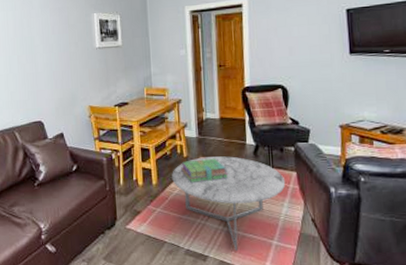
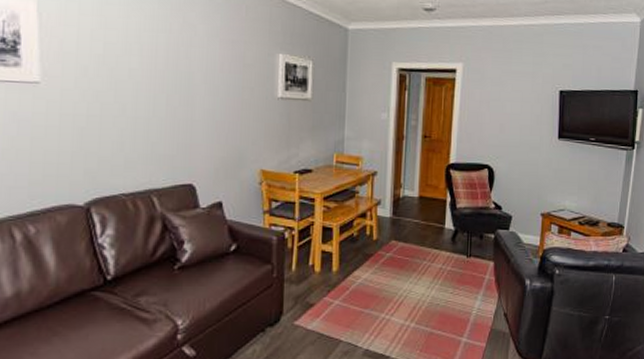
coffee table: present [172,156,286,252] -> none [357,241,482,351]
stack of books: present [181,158,228,184] -> none [368,242,421,272]

